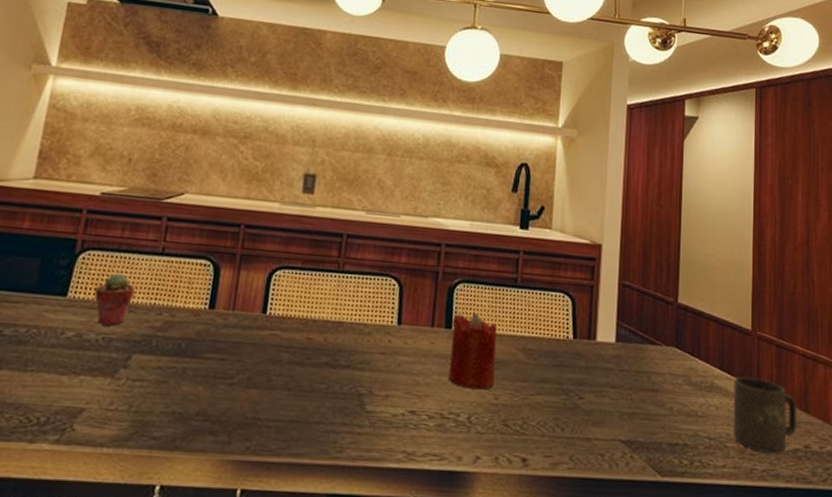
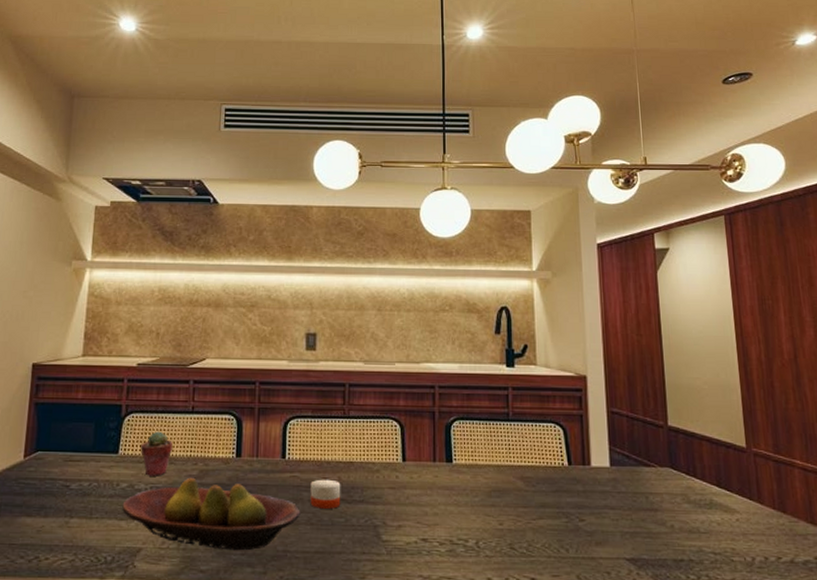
fruit bowl: none [64,329,278,417] -> present [122,477,301,551]
candle: none [289,339,327,373] -> present [310,479,341,509]
candle: present [449,312,497,390] -> none [452,446,497,517]
mug: present [733,377,798,454] -> none [733,493,805,566]

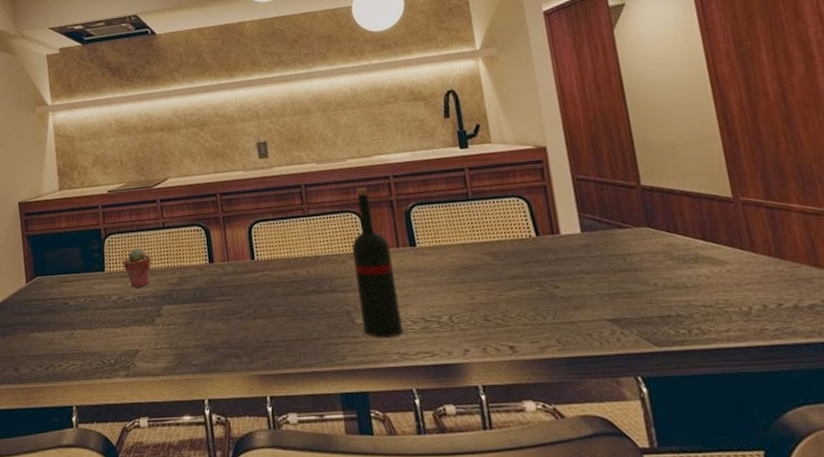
fruit bowl: present [122,477,301,551] -> none [116,285,276,346]
candle: present [310,479,341,509] -> none [281,274,313,301]
wine bottle: none [387,395,429,558] -> present [351,188,403,338]

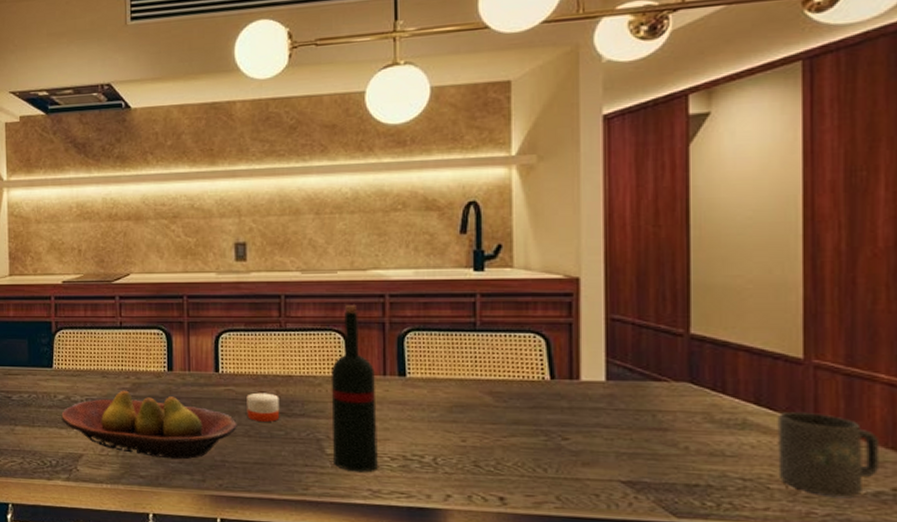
fruit bowl: none [116,285,276,346] -> present [61,390,237,460]
potted succulent: present [123,248,152,288] -> none [73,346,105,389]
candle: none [281,274,313,301] -> present [247,392,280,422]
mug: none [722,242,810,313] -> present [777,412,880,497]

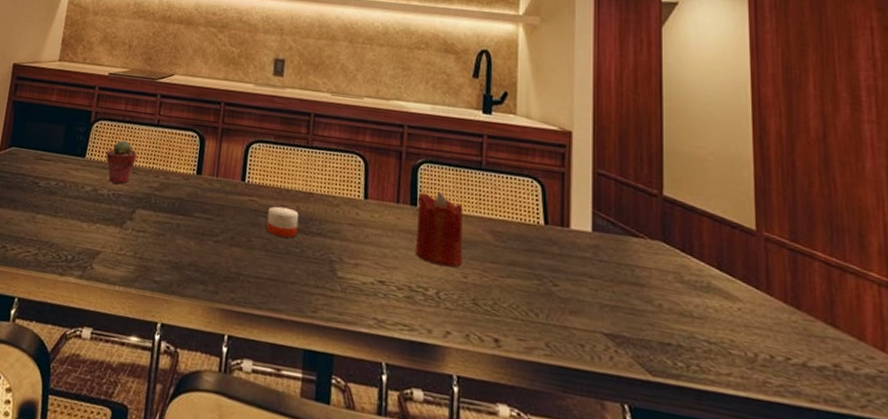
fruit bowl: present [61,390,237,460] -> none [85,188,256,268]
potted succulent: none [73,346,105,389] -> present [105,140,138,184]
wine bottle: present [330,305,379,472] -> none [342,130,389,300]
candle: none [406,359,460,433] -> present [416,192,463,268]
mug: present [777,412,880,497] -> none [736,279,822,370]

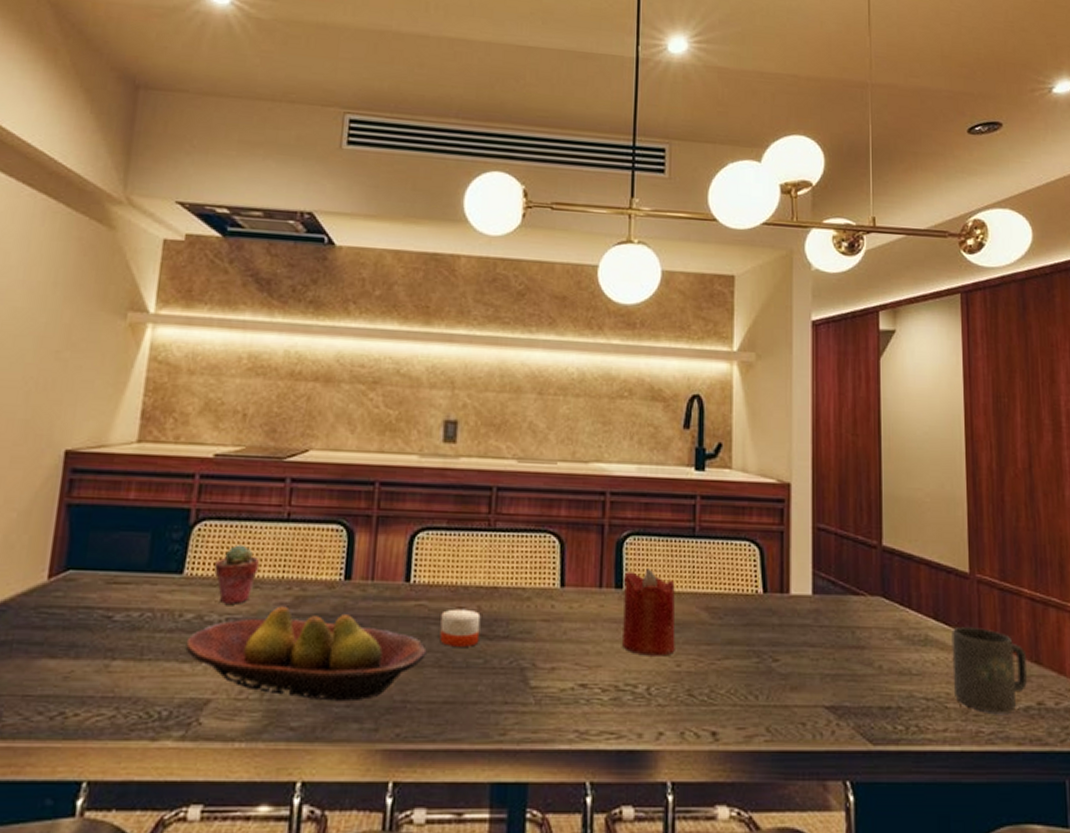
fruit bowl: none [85,188,256,268] -> present [185,606,427,702]
mug: none [736,279,822,370] -> present [951,627,1028,713]

